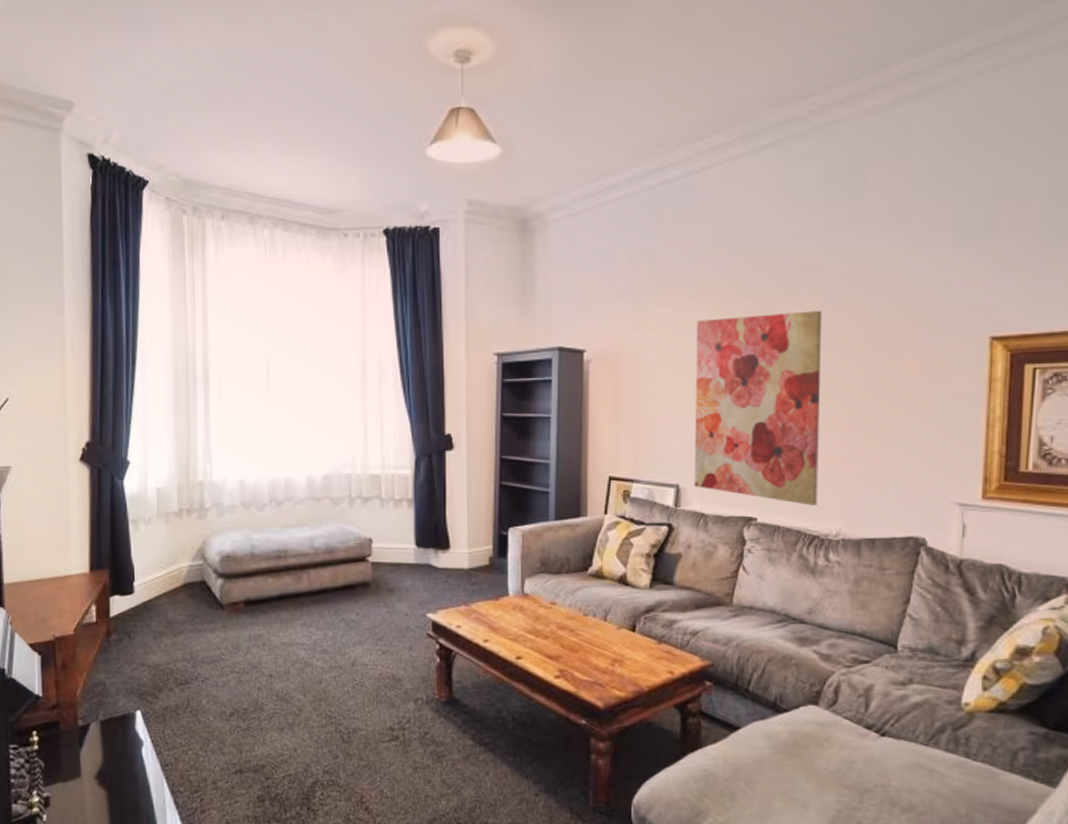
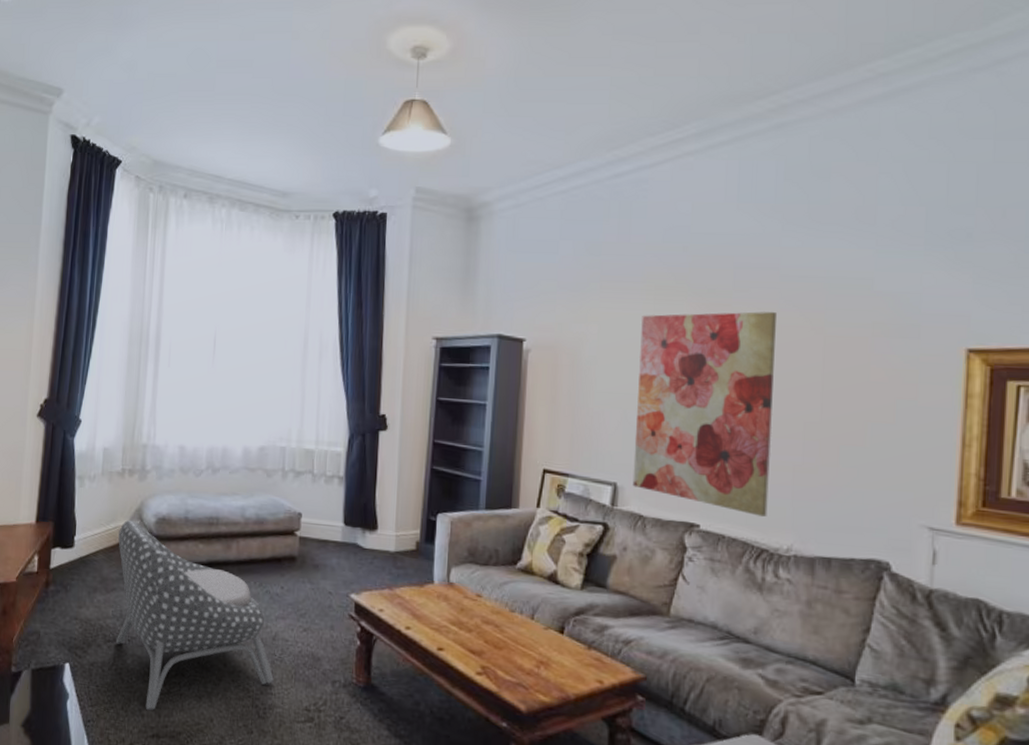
armchair: none [181,561,356,748] -> present [115,520,274,711]

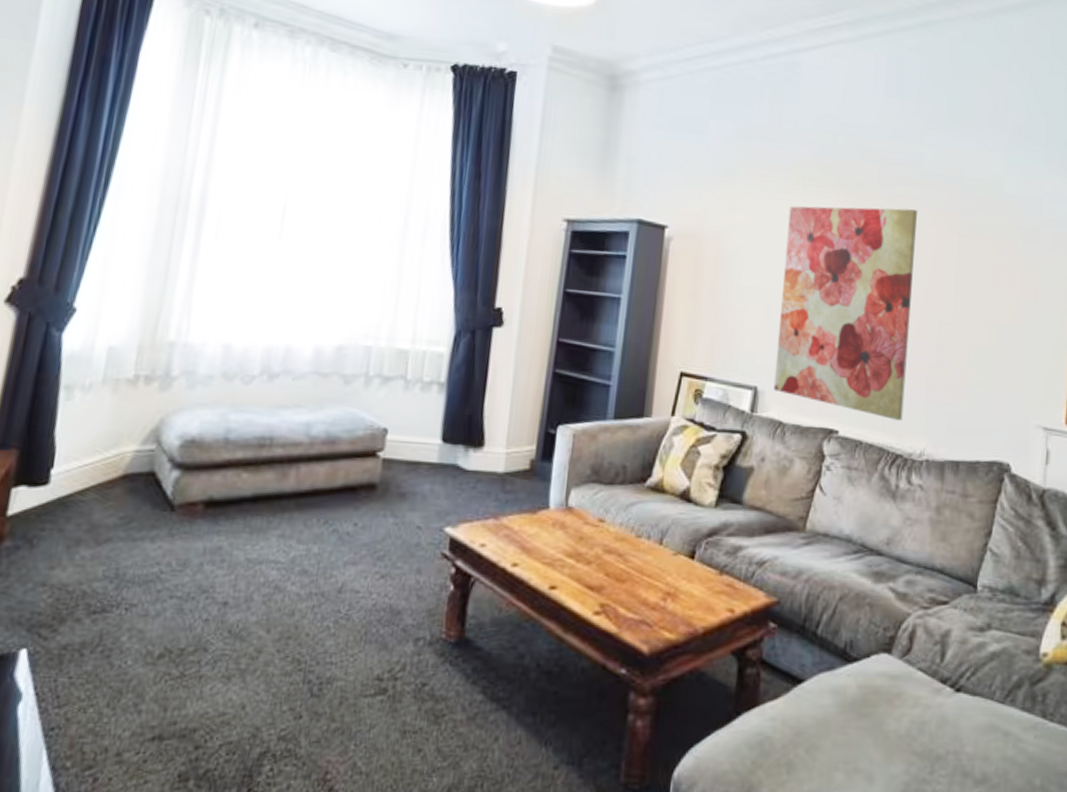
armchair: present [115,520,274,711] -> none [104,444,336,704]

